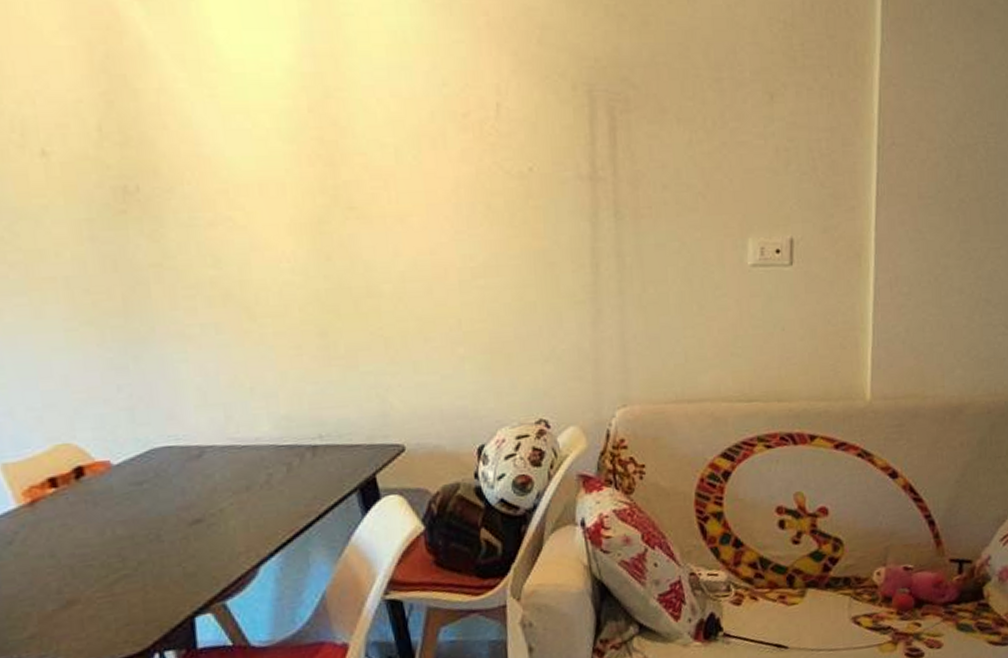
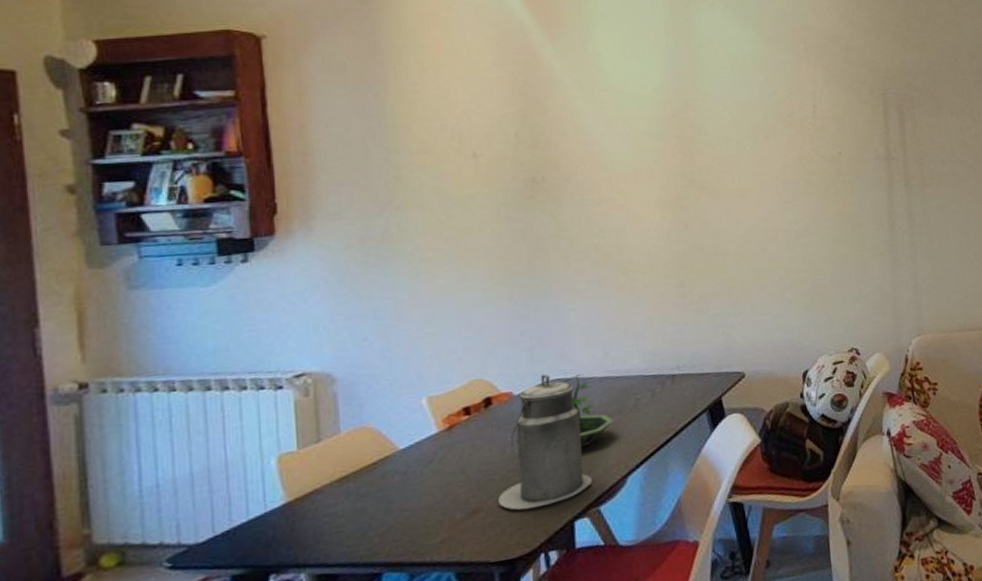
canister: none [99,439,216,603] -> present [498,373,592,510]
terrarium: none [174,441,240,530] -> present [563,374,614,447]

